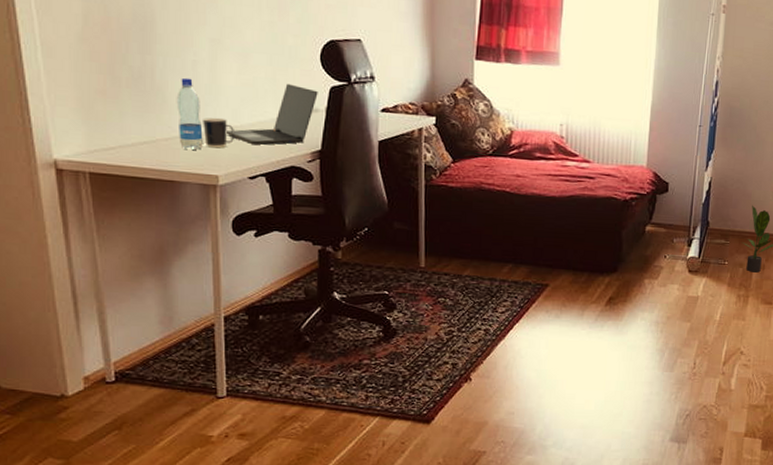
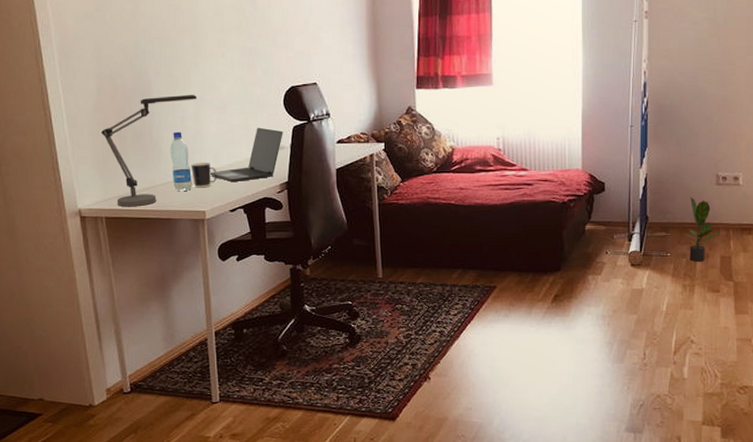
desk lamp: none [88,33,213,164] -> present [102,94,197,207]

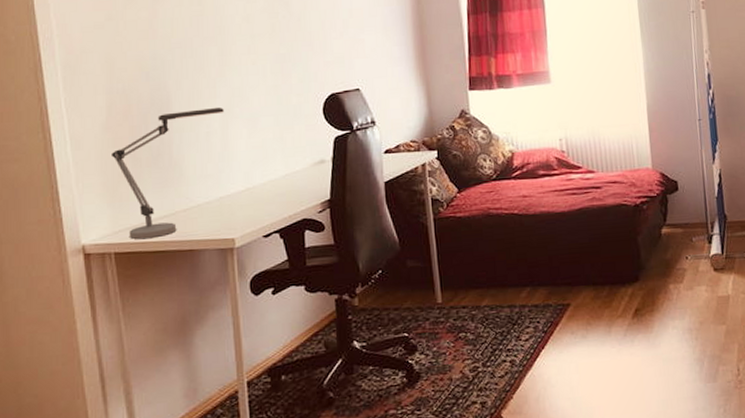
bottle: present [170,131,192,192] -> none [192,149,219,218]
mug: present [190,162,218,188] -> none [216,182,249,213]
laptop: present [210,127,283,183] -> none [240,140,324,204]

